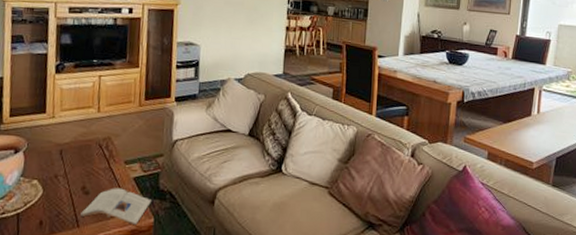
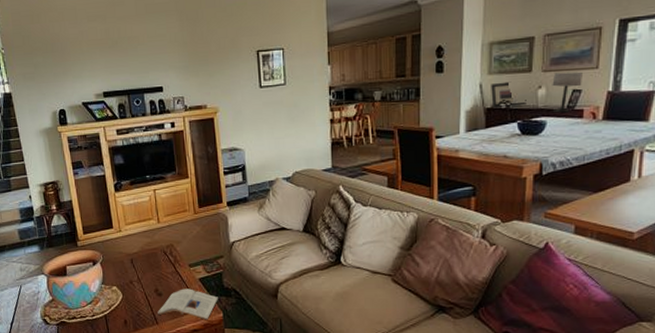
picture frame: none [426,15,454,38] -> present [491,81,526,107]
table lamp: none [474,13,498,49] -> present [552,71,582,113]

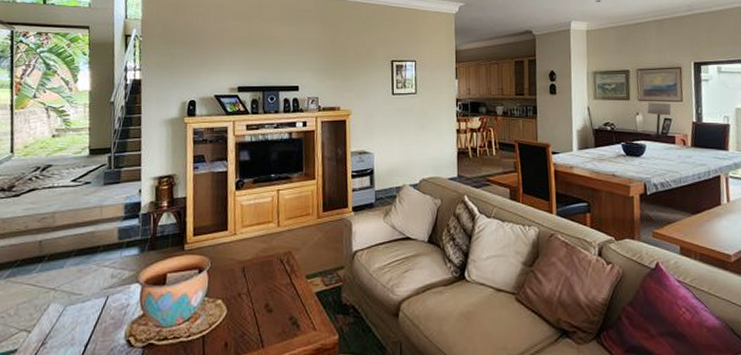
magazine: present [157,288,219,320] -> none [265,304,336,344]
picture frame: present [491,81,526,107] -> none [597,107,628,129]

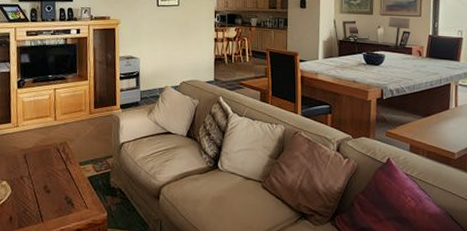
picture frame: none [597,107,628,129] -> present [342,20,370,41]

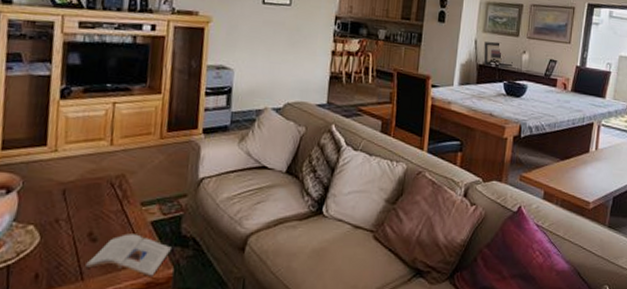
magazine: none [44,186,105,220] -> present [85,234,173,278]
table lamp: present [388,17,410,49] -> none [534,41,558,80]

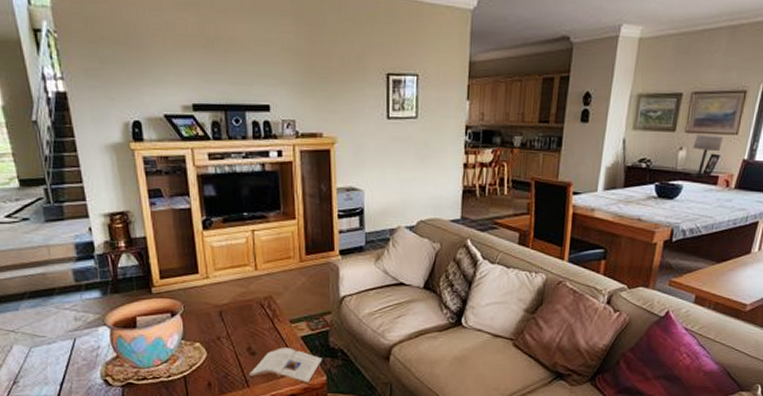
picture frame: present [483,42,513,67] -> none [632,139,667,167]
table lamp: none [534,41,558,80] -> present [690,135,723,178]

